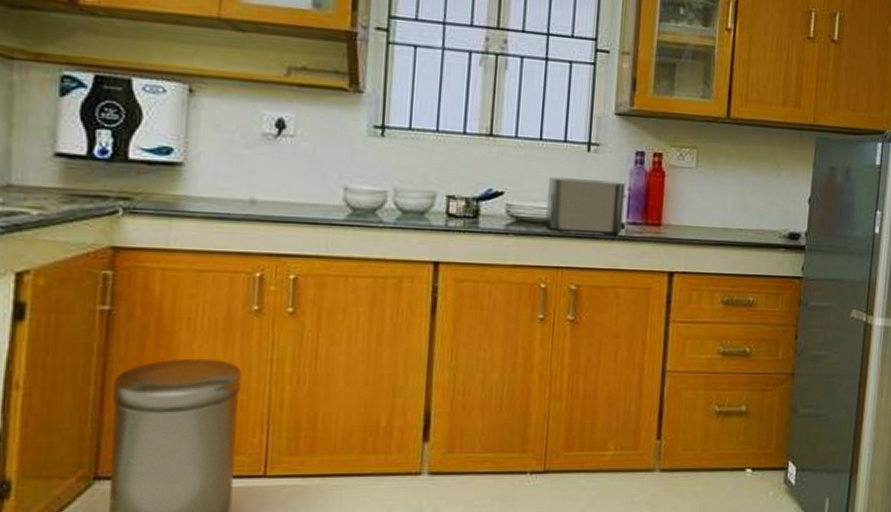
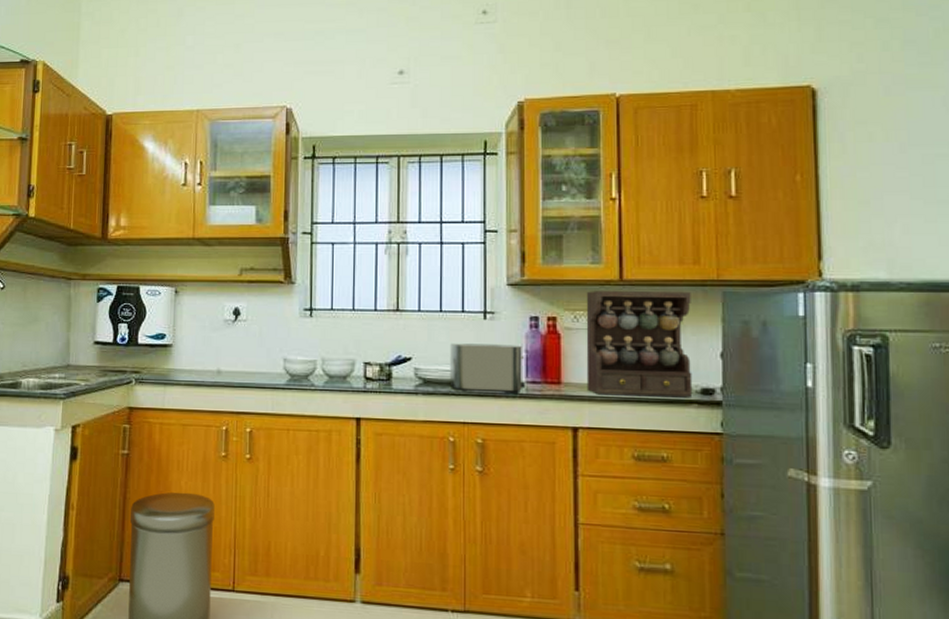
spice rack: none [685,127,790,242] -> present [586,291,693,398]

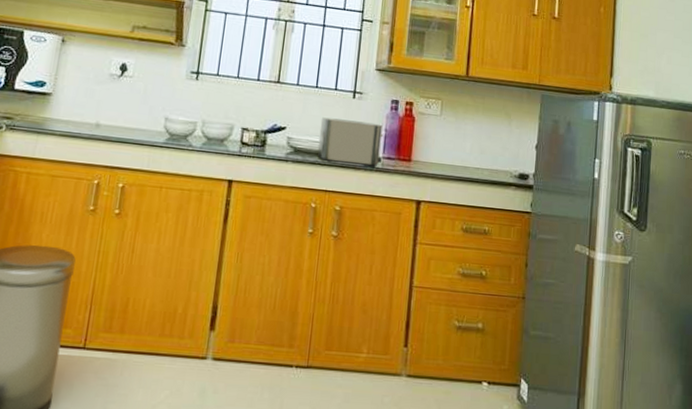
spice rack: present [586,291,693,398] -> none [431,82,519,181]

